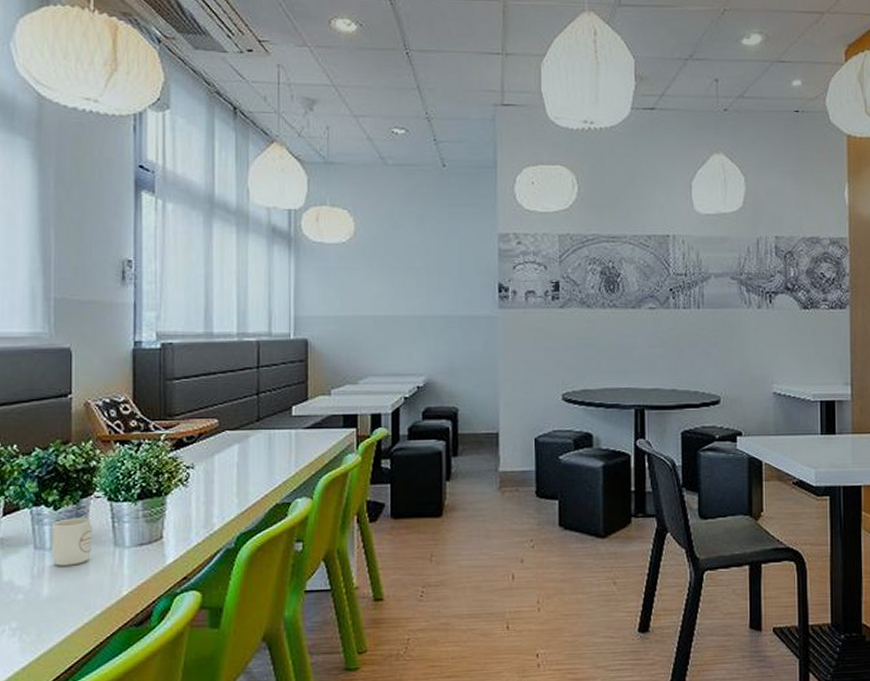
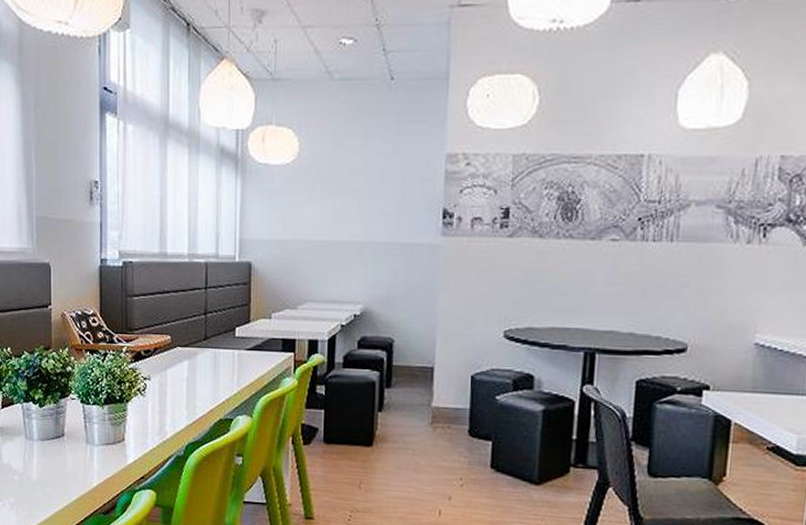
mug: present [51,518,93,566] -> none [38,415,69,456]

